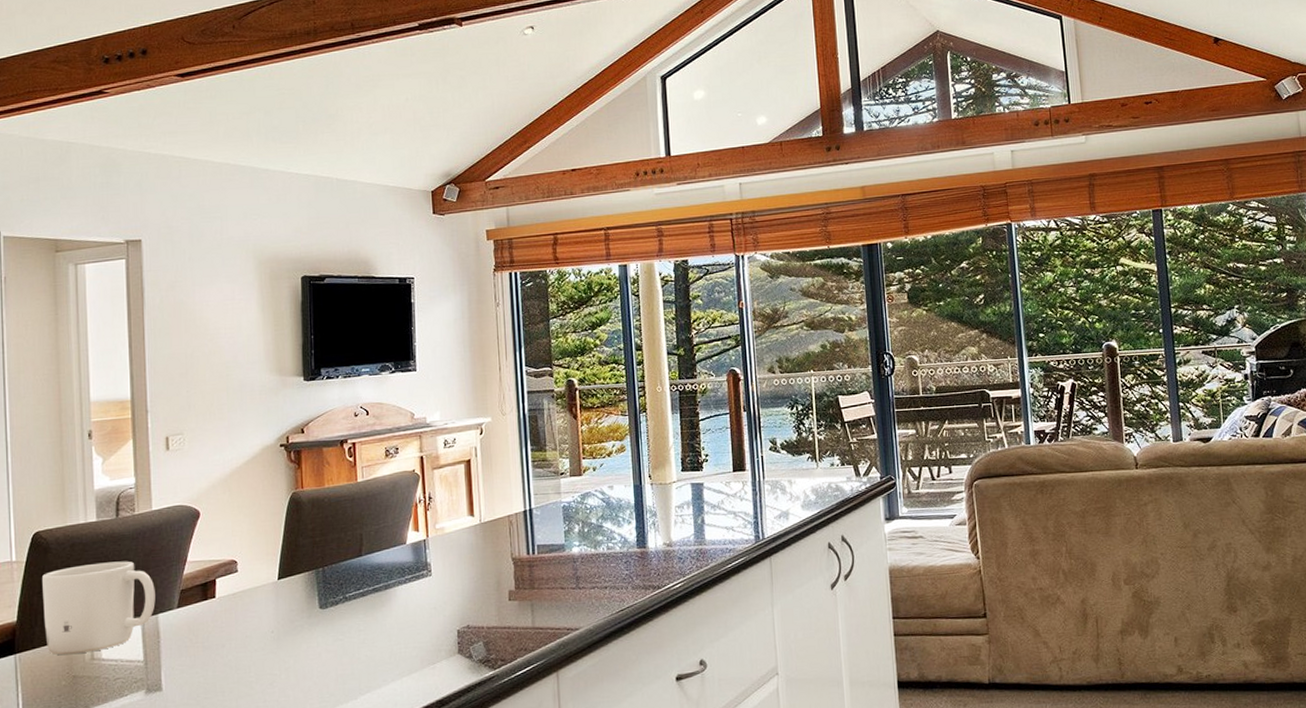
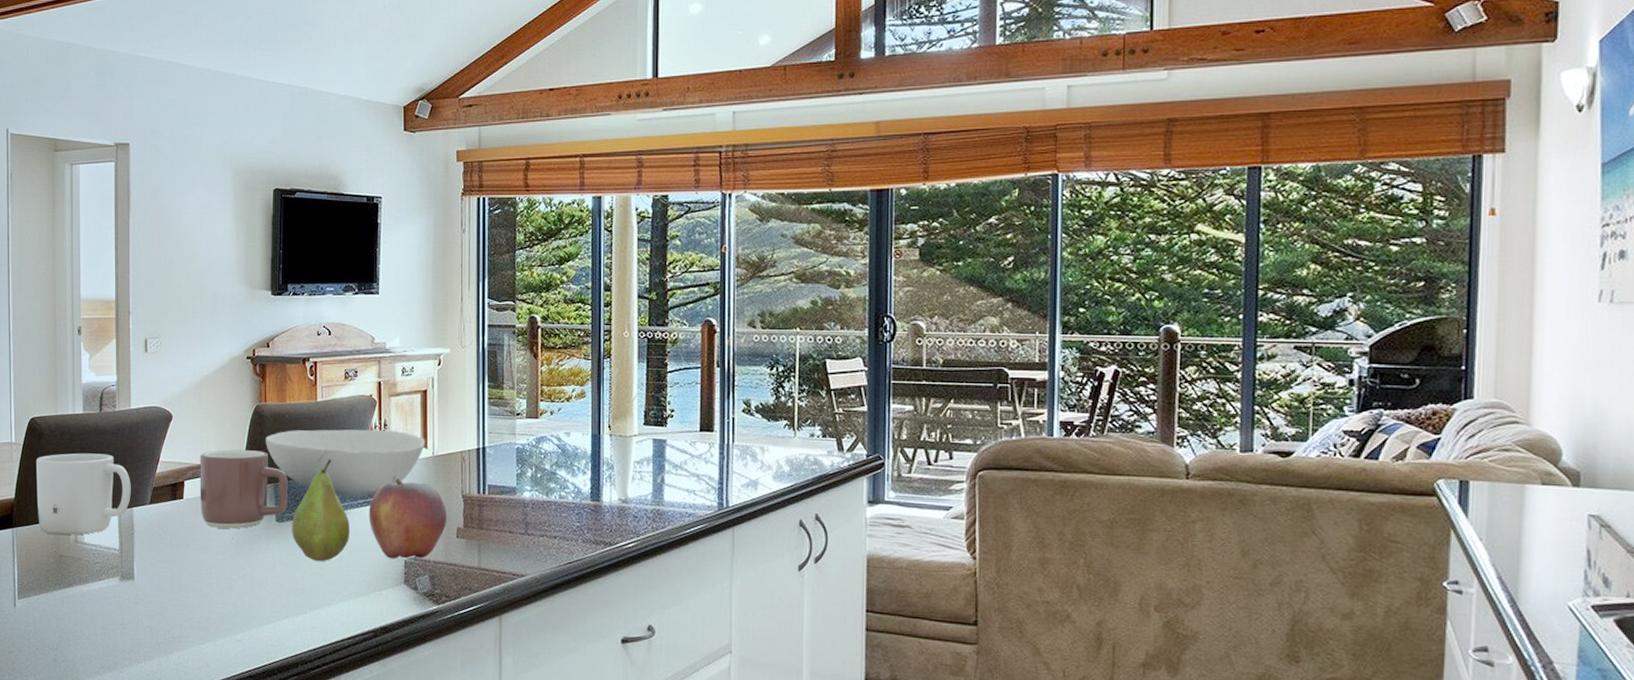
mug: none [232,538,331,624] -> present [200,449,288,529]
bowl: none [304,502,472,575] -> present [266,429,425,497]
fruit: none [336,538,399,643] -> present [292,459,349,561]
fruit: none [417,549,499,631] -> present [369,478,447,559]

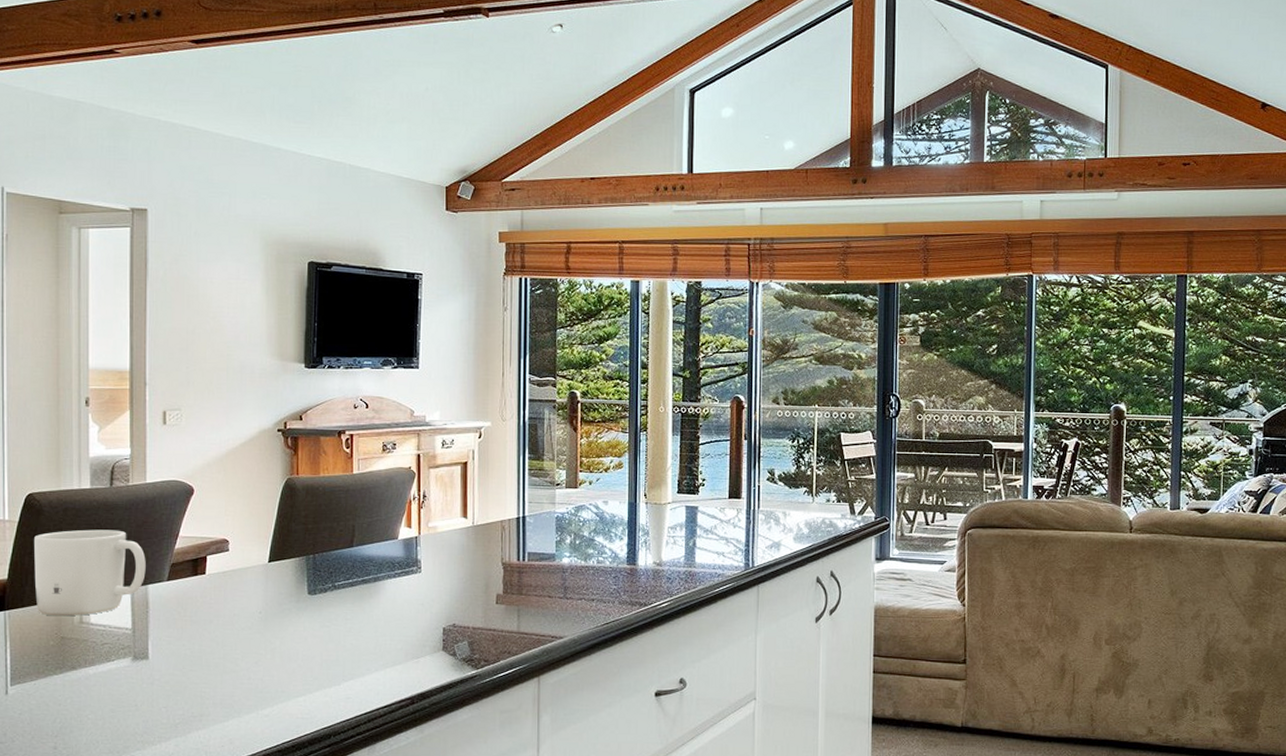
mug: present [200,449,288,529] -> none [224,523,321,603]
bowl: present [266,429,425,497] -> none [297,500,465,568]
fruit: present [292,459,349,561] -> none [325,530,386,632]
fruit: present [369,478,447,559] -> none [406,548,487,627]

